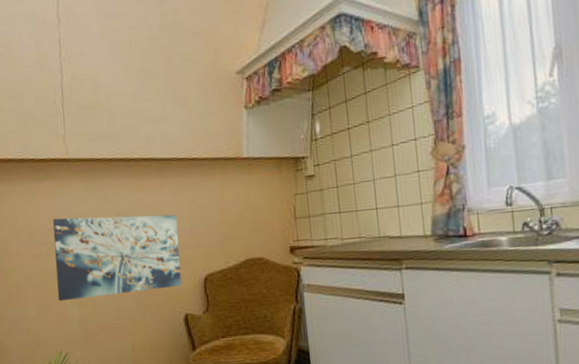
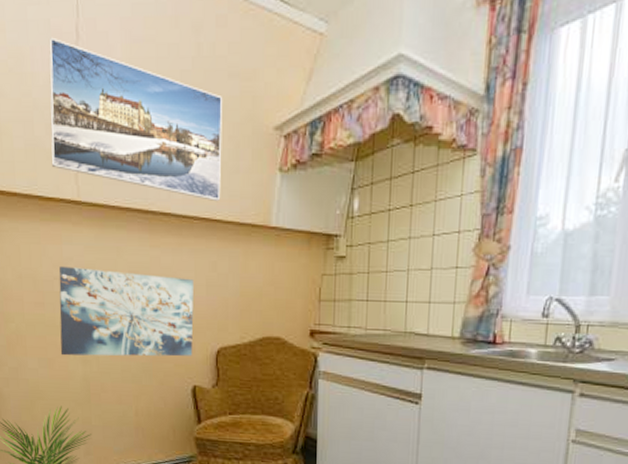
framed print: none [34,24,195,143] -> present [49,37,222,201]

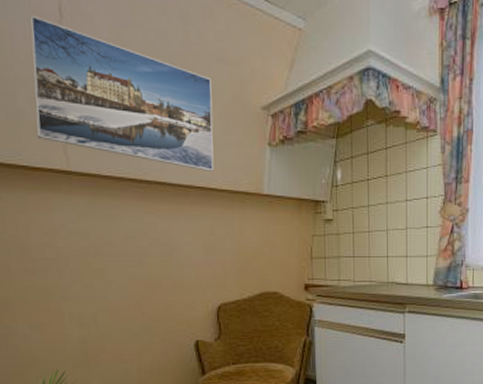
wall art: present [59,265,194,357] -> none [49,233,194,320]

